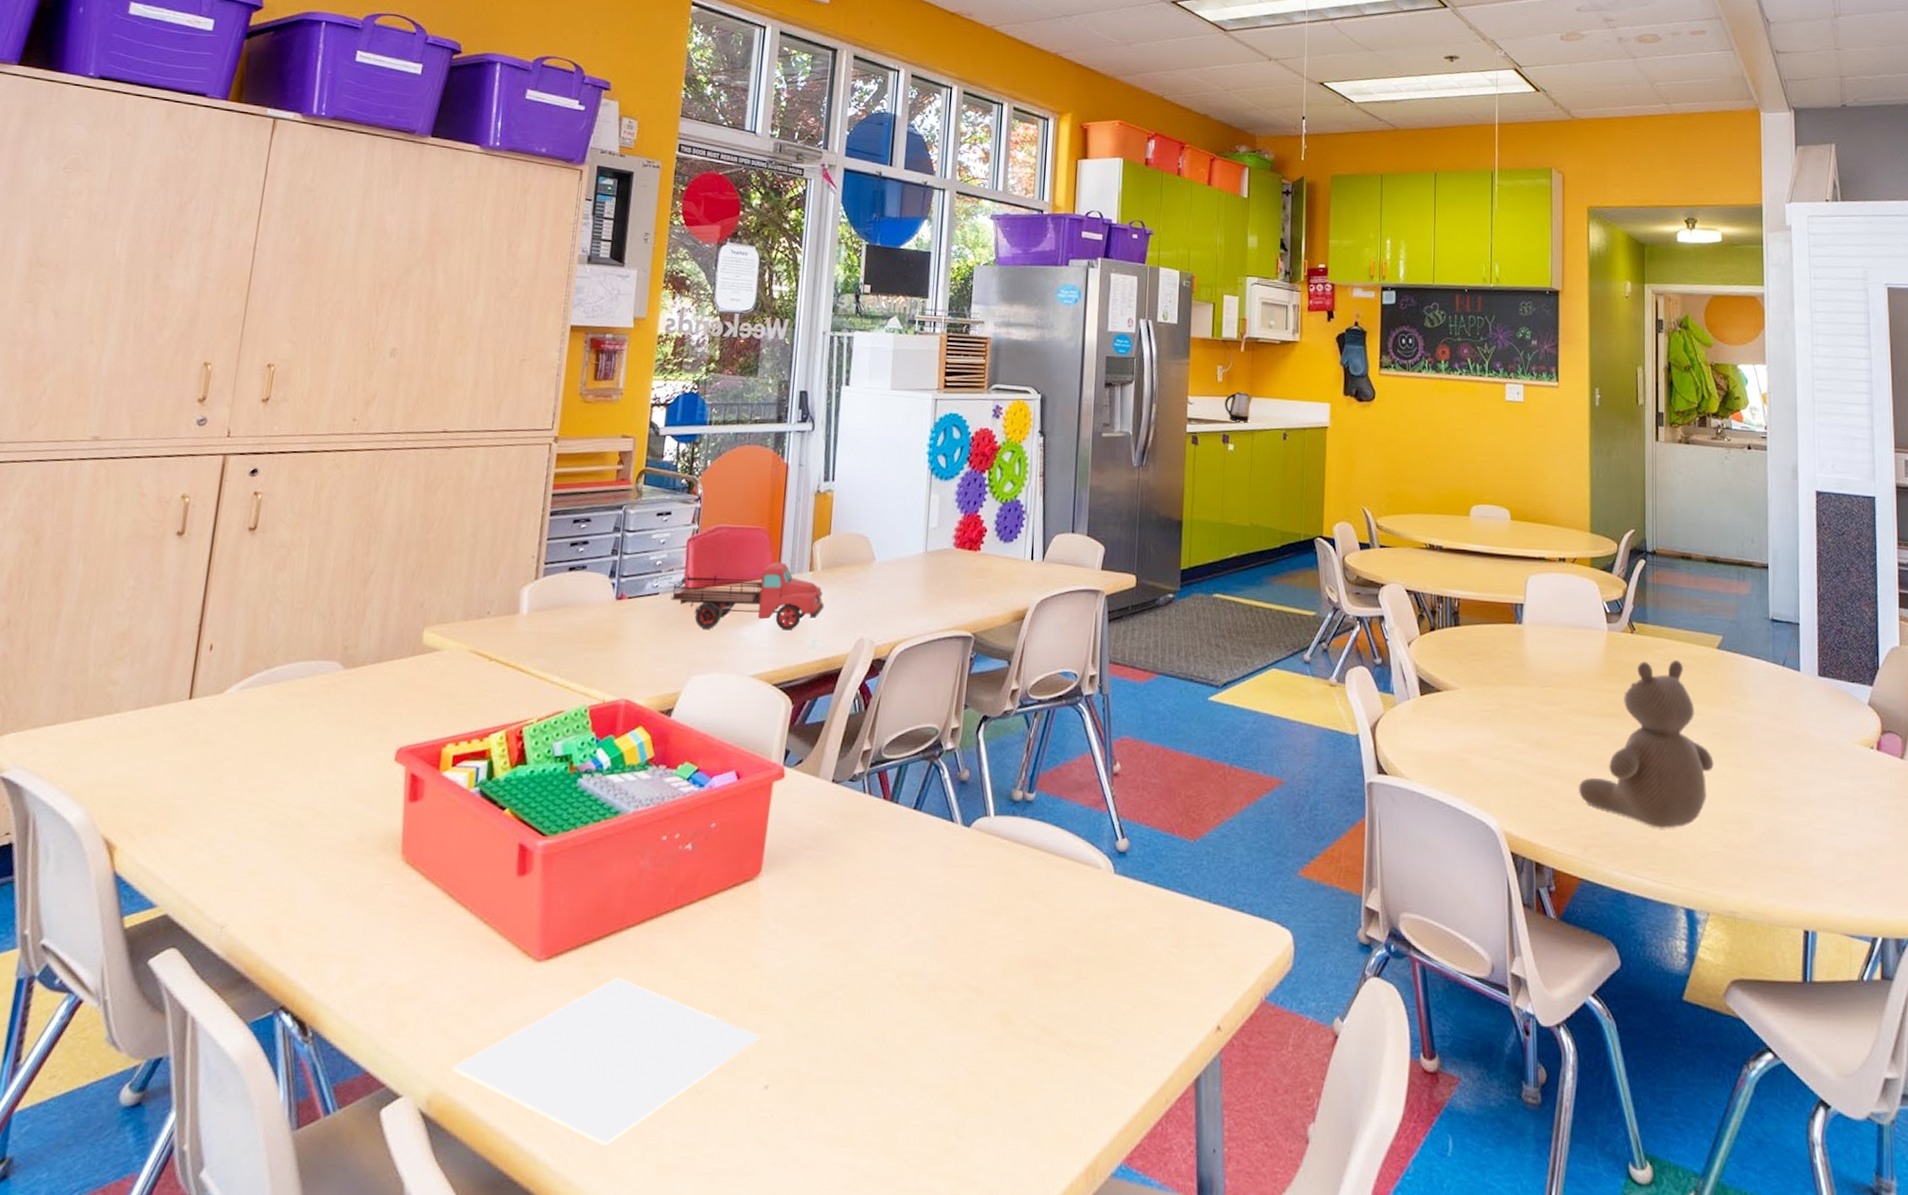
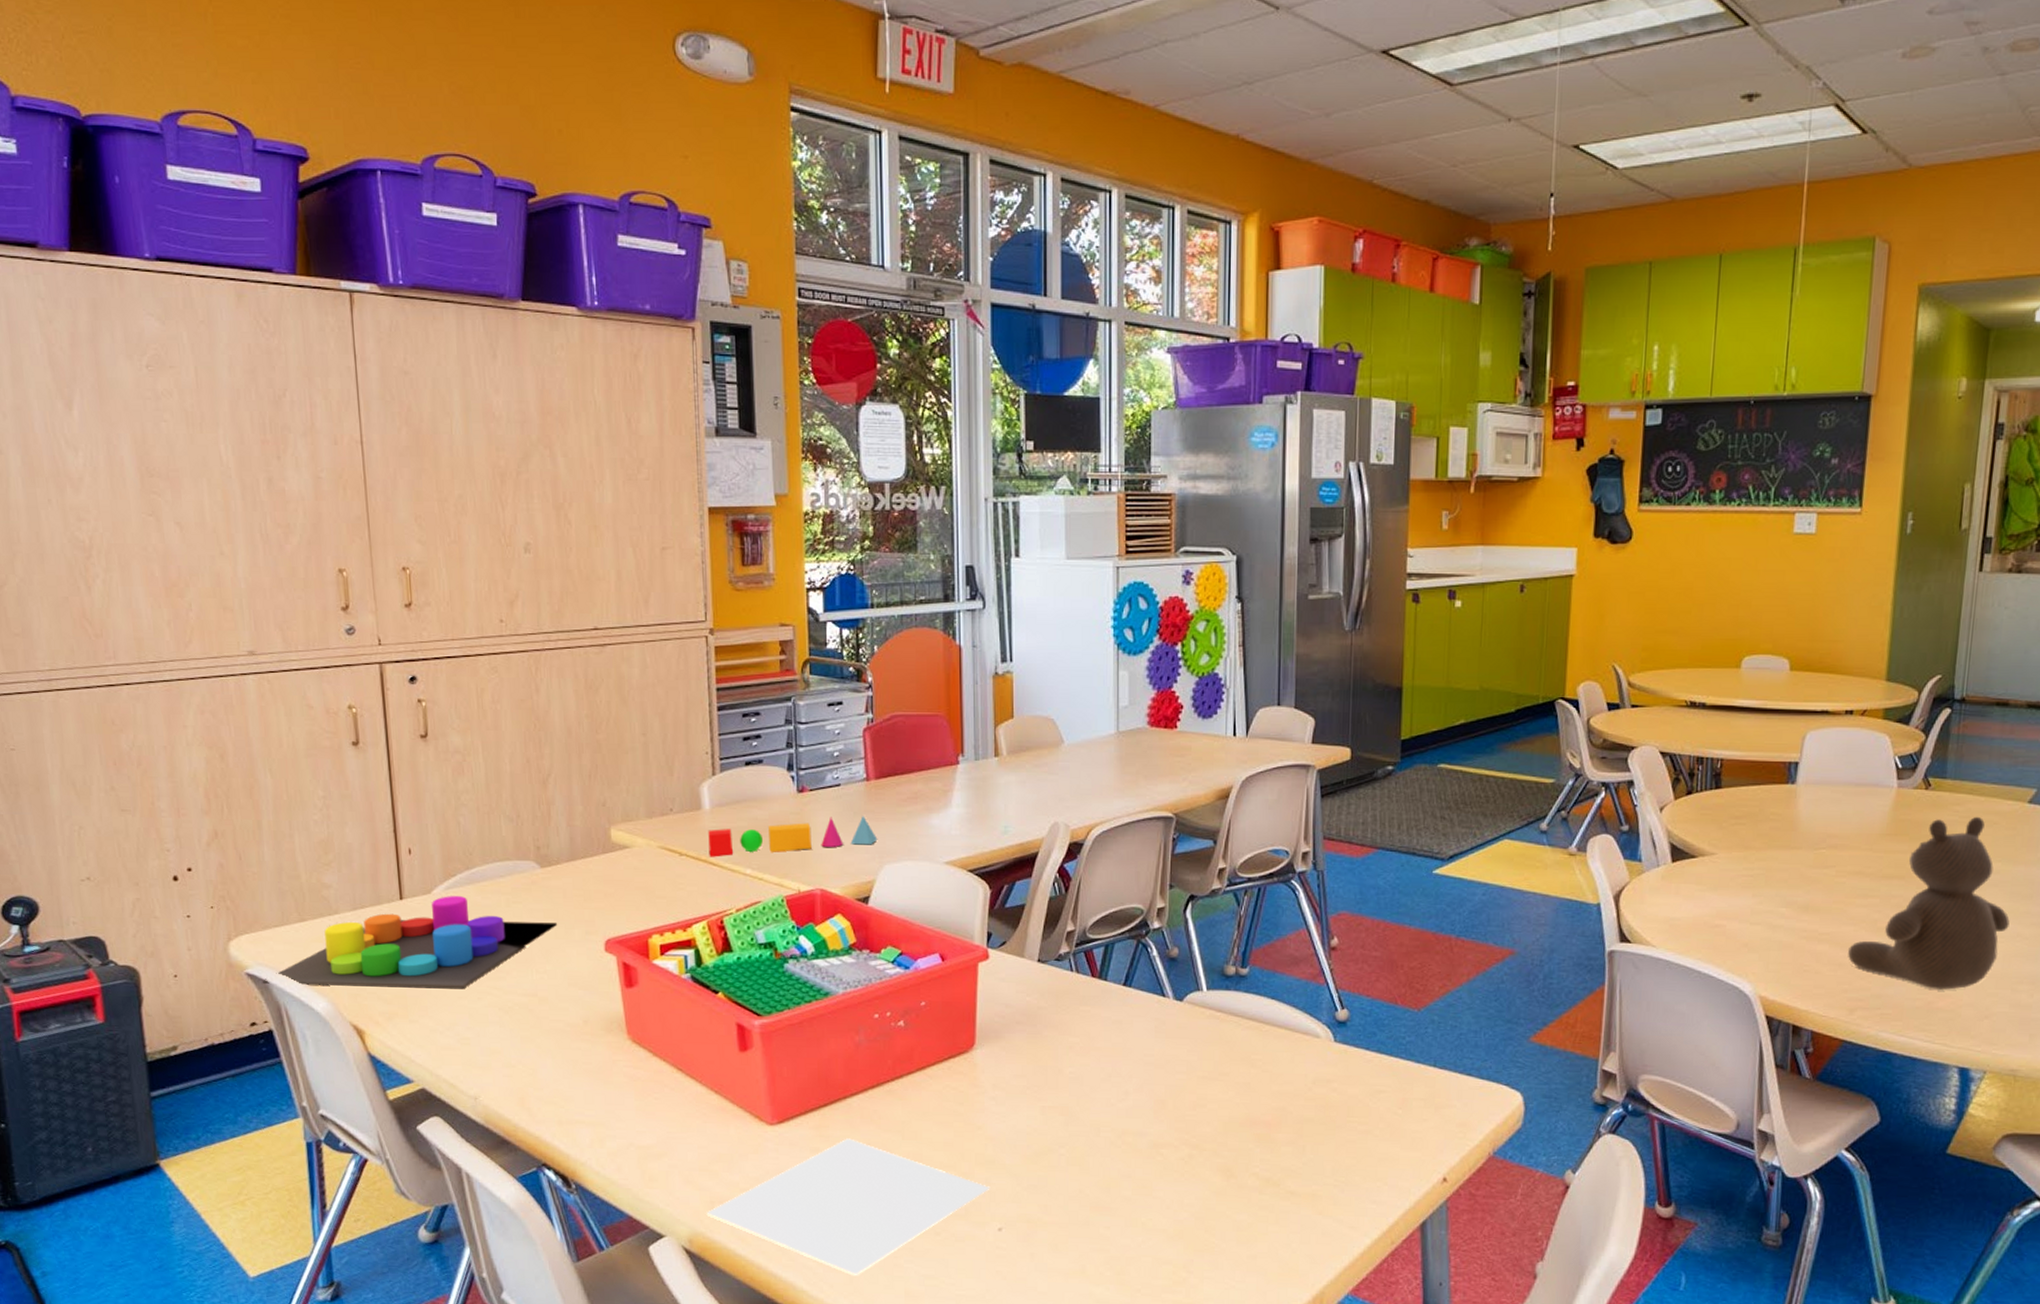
stacking toy: none [15,696,351,799] -> present [262,896,558,988]
toy blocks: none [519,625,689,663] -> present [708,816,878,857]
toy truck: present [670,562,824,631] -> none [853,748,1014,818]
kettle: present [1225,391,1252,423] -> none [1451,539,1484,575]

